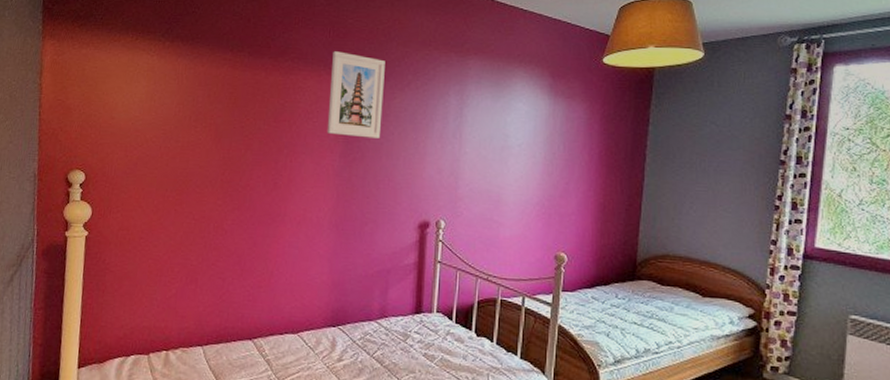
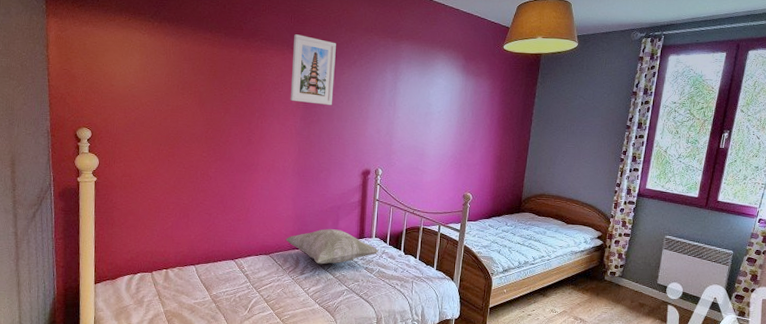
decorative pillow: none [319,300,442,348] -> present [285,229,379,265]

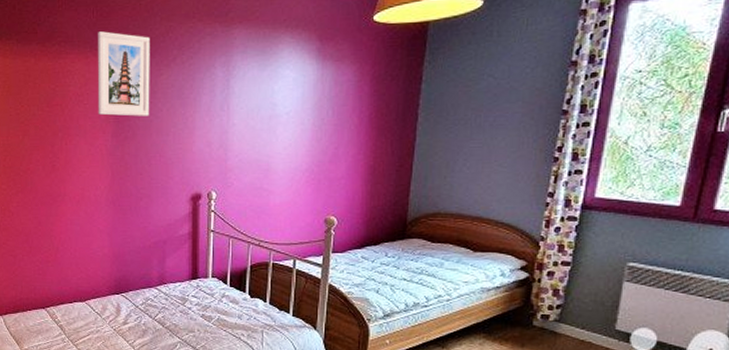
decorative pillow: present [285,229,379,265] -> none [103,269,218,312]

